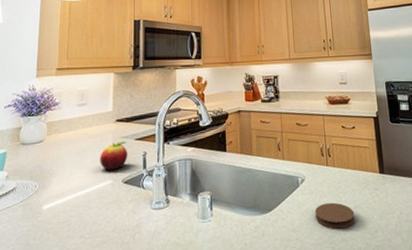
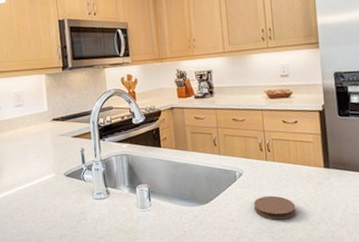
fruit: present [100,141,128,171] -> none [41,139,67,165]

